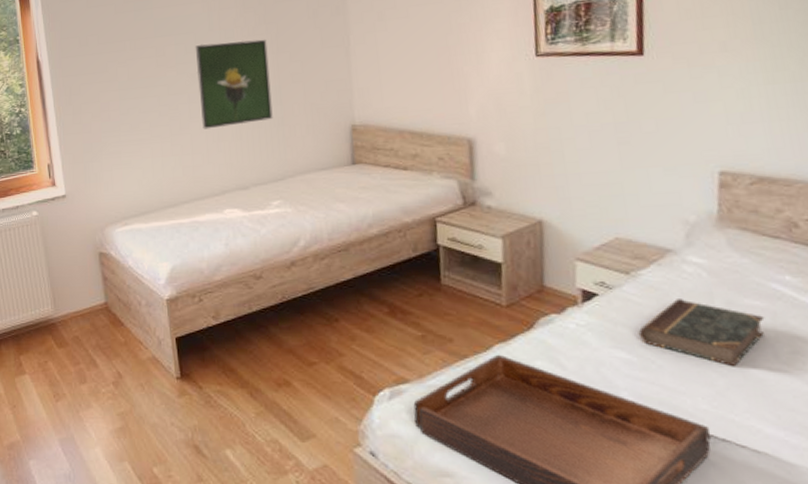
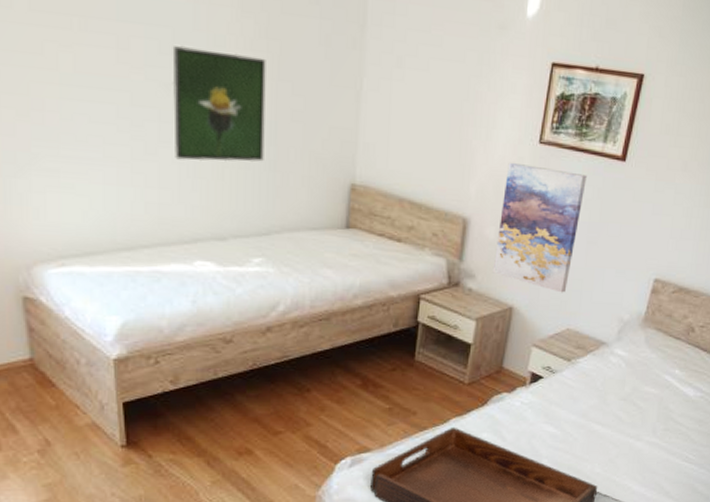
wall art: none [506,76,605,200] -> present [492,162,587,293]
book: present [638,299,765,367] -> none [566,384,654,440]

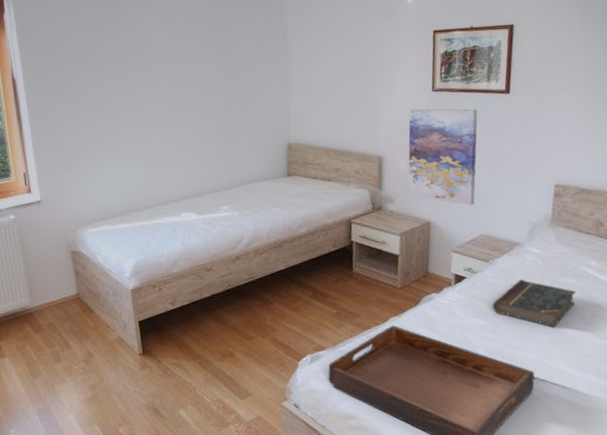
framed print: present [172,45,266,162] -> none [158,67,224,145]
book: none [566,384,654,440] -> present [492,279,576,328]

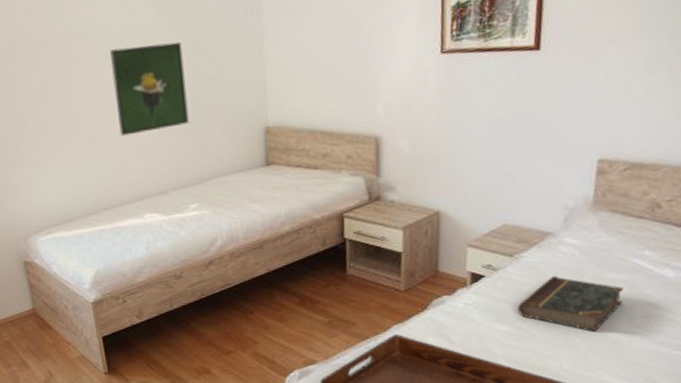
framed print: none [158,67,224,145] -> present [109,41,189,136]
wall art: present [408,109,478,206] -> none [412,72,499,191]

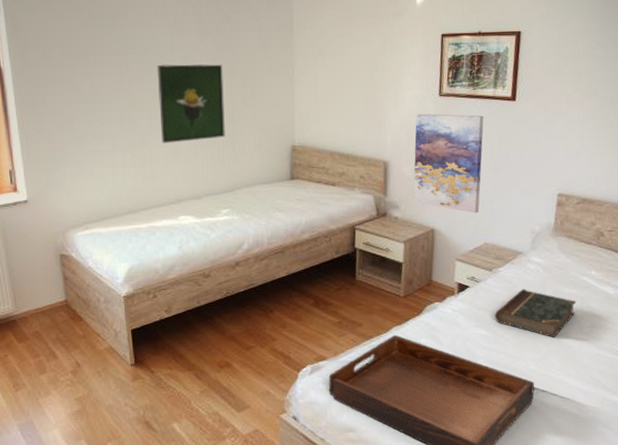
wall art: none [412,72,499,191] -> present [413,113,484,214]

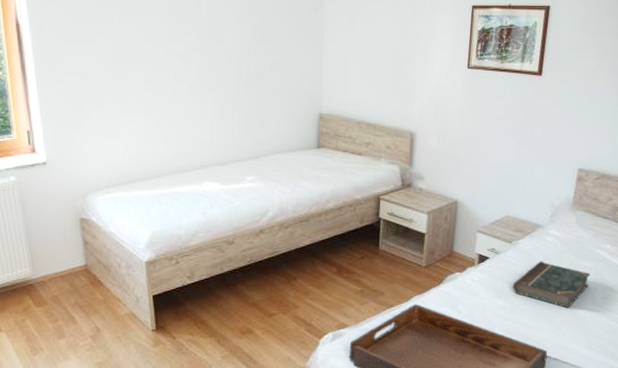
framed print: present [157,63,225,144] -> none [183,25,252,108]
wall art: present [413,113,484,214] -> none [438,85,510,186]

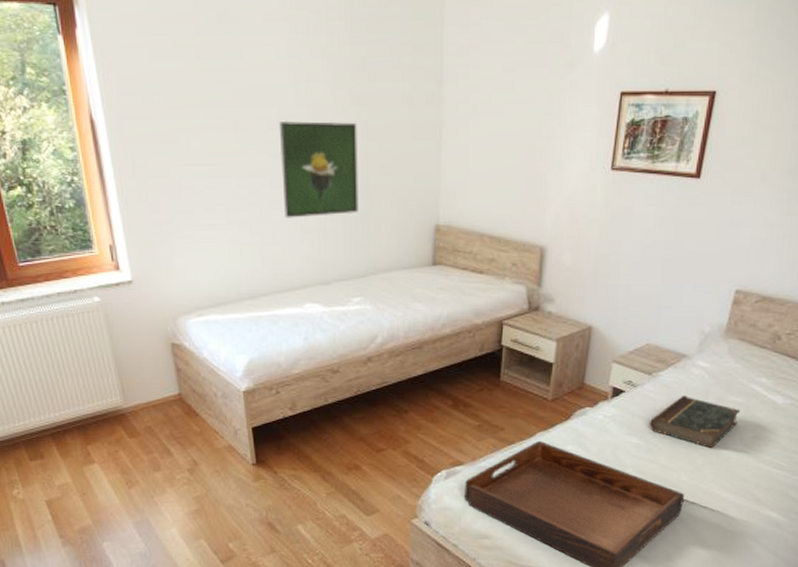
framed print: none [183,25,252,108] -> present [278,120,359,218]

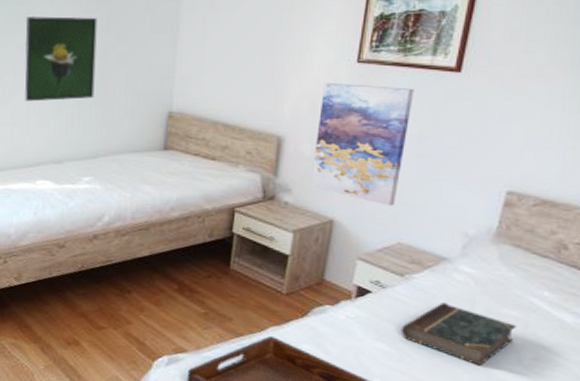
wall art: none [570,190,661,310] -> present [310,82,414,206]

